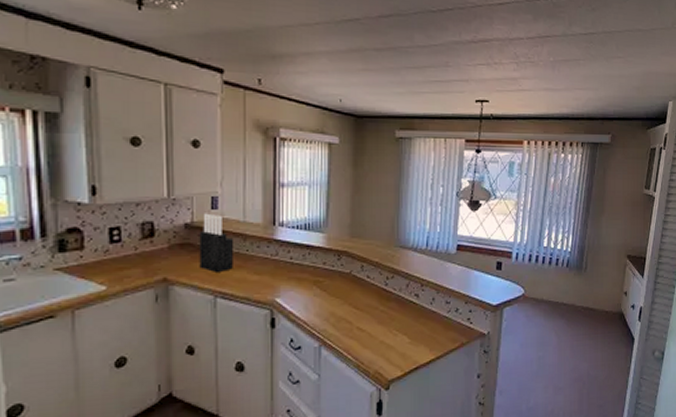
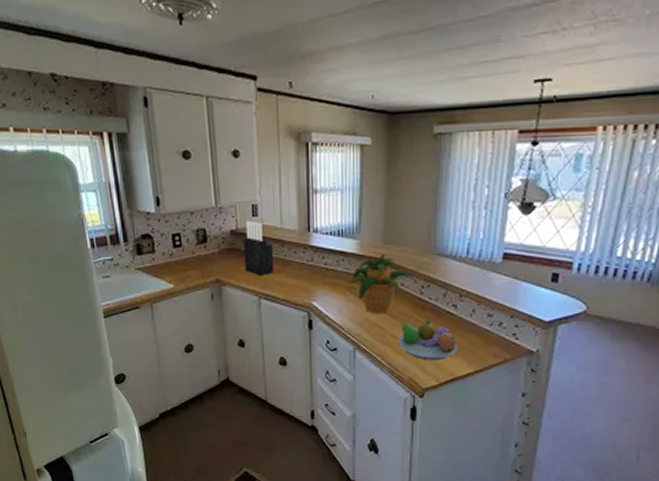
potted plant: none [315,247,379,308] -> present [349,254,414,314]
fruit bowl: none [364,309,421,352] -> present [398,319,458,361]

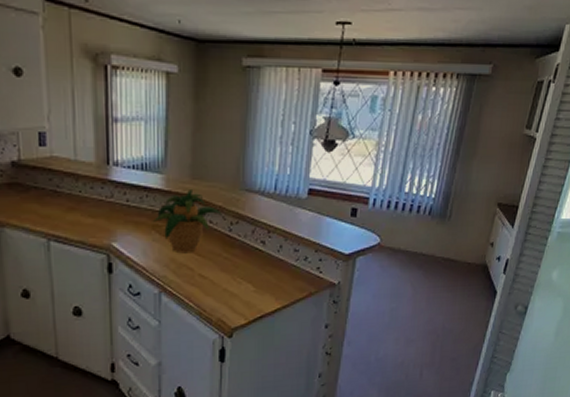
knife block: present [243,220,274,275] -> none [27,150,66,214]
fruit bowl: present [398,319,458,361] -> none [206,256,266,300]

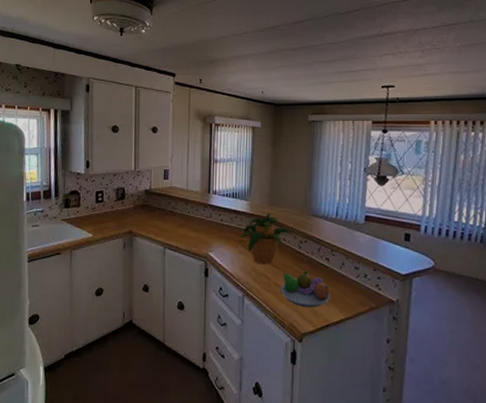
fruit bowl: none [206,256,266,300] -> present [280,270,331,308]

